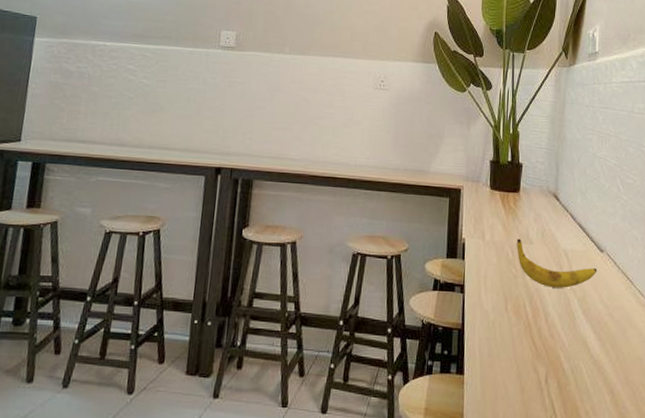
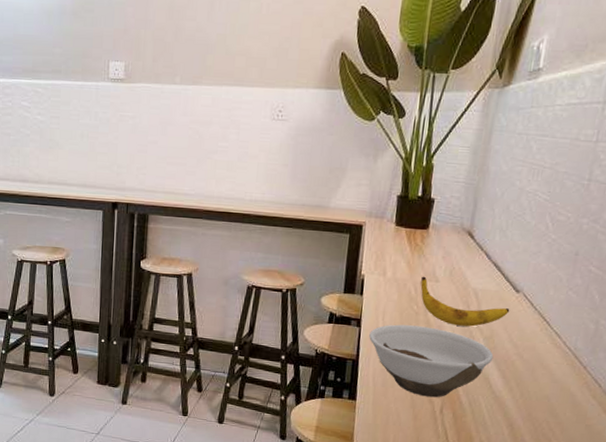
bowl: none [473,289,588,366] -> present [369,324,494,398]

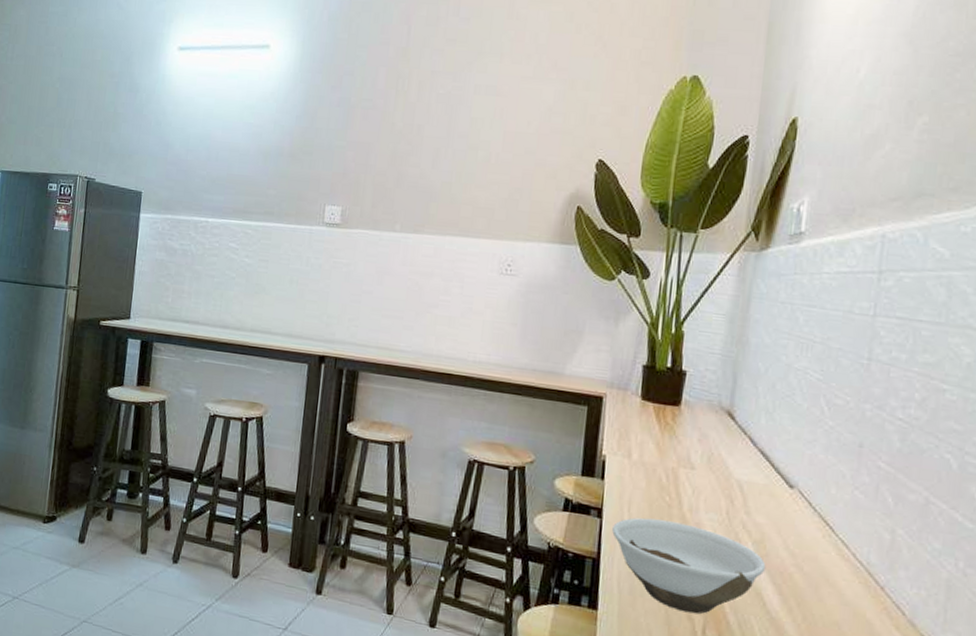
banana: present [420,276,510,327] -> none [673,461,783,527]

